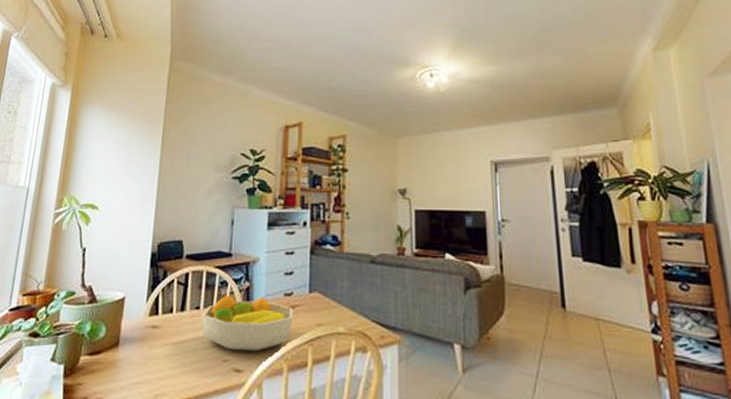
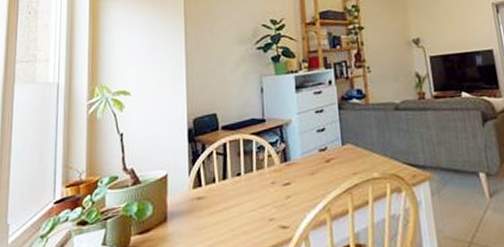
fruit bowl: present [201,295,294,352] -> none [243,155,330,210]

